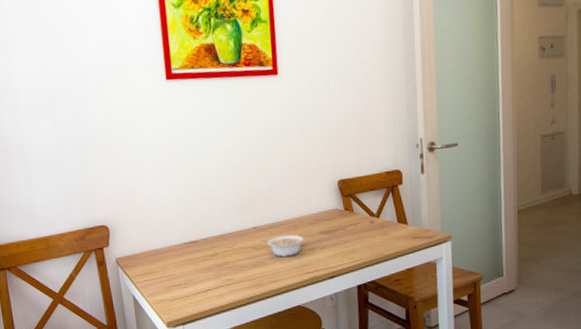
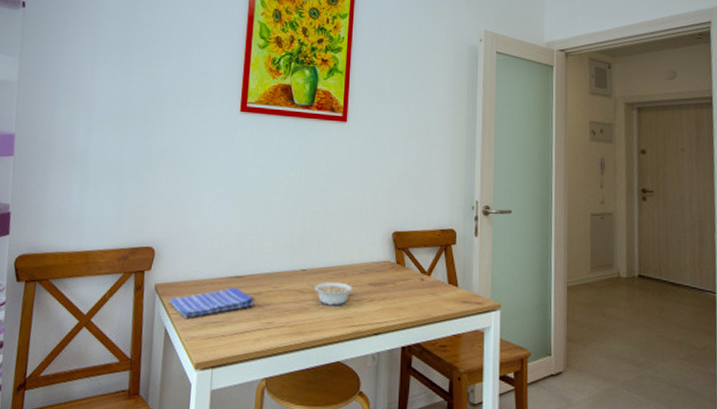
dish towel: none [131,252,212,286] -> present [169,287,254,319]

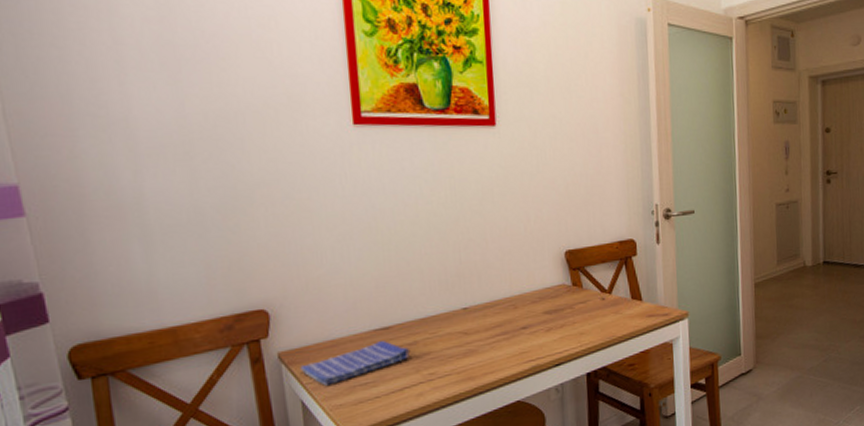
legume: present [307,281,353,306] -> none [471,315,525,344]

